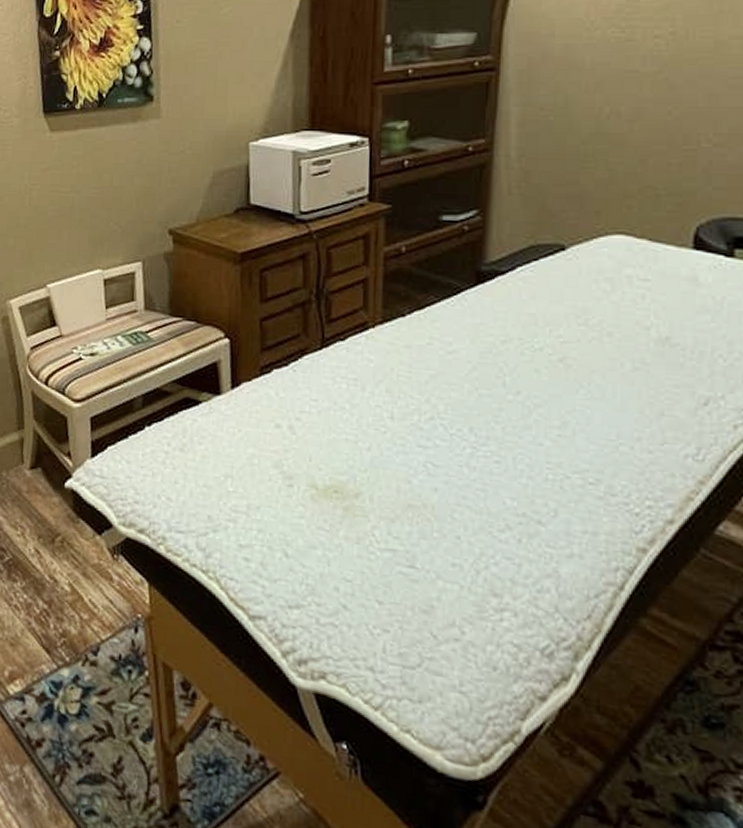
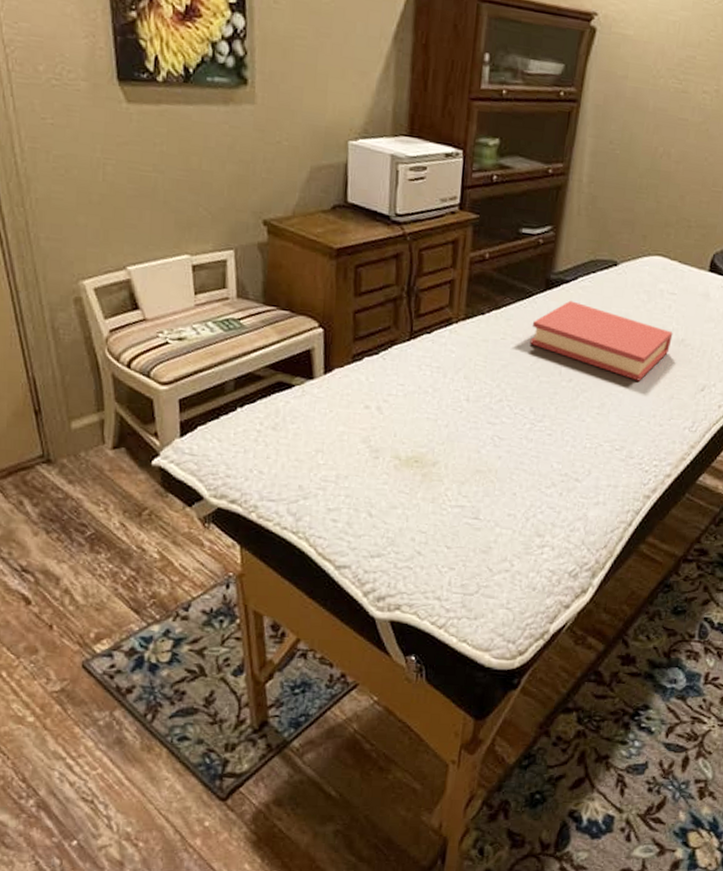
hardback book: none [462,295,652,393] -> present [530,300,673,381]

